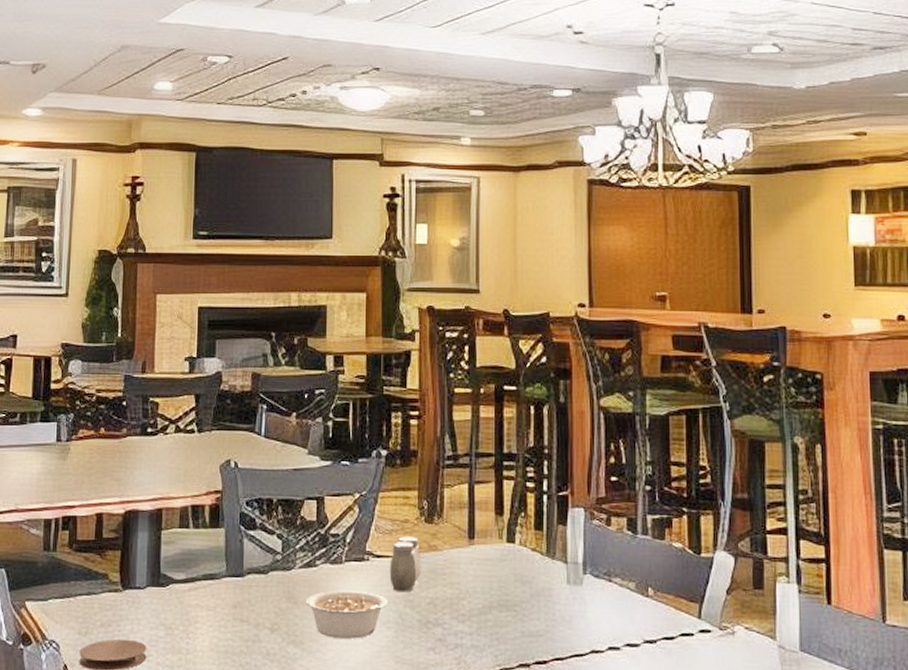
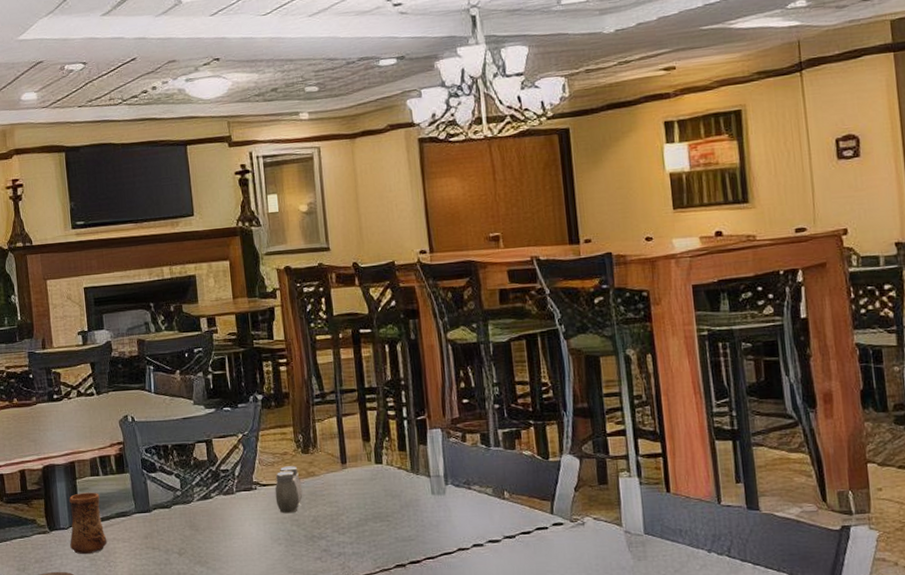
cup: none [144,546,189,622] -> present [68,492,107,555]
legume: present [305,590,388,639] -> none [205,515,277,556]

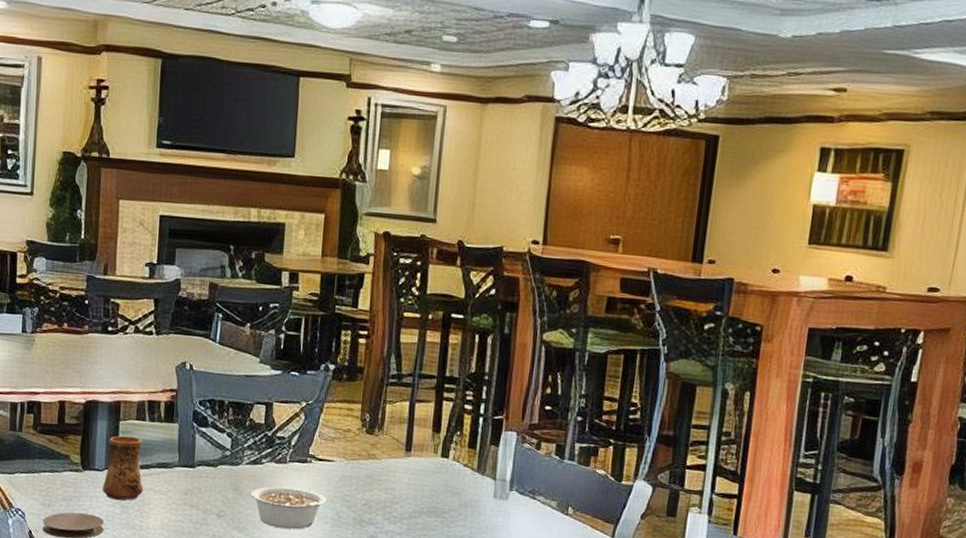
legume: none [205,515,277,556] -> present [250,486,326,530]
salt and pepper shaker: present [274,466,303,514] -> none [329,444,360,494]

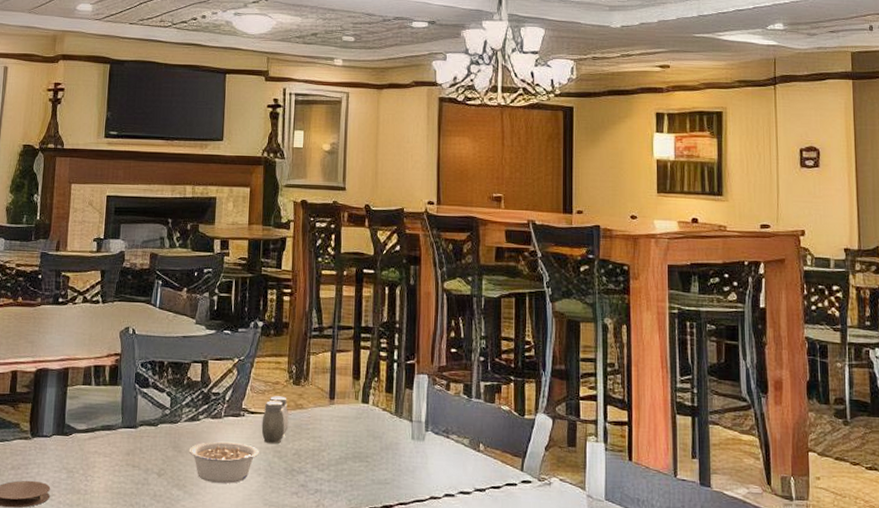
cup: present [102,435,143,501] -> none [50,401,88,466]
salt and pepper shaker: none [329,444,360,494] -> present [261,396,289,444]

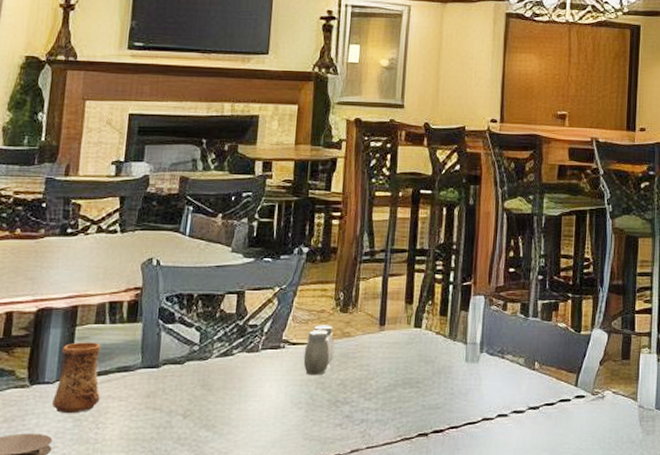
cup: none [50,401,88,466] -> present [52,342,101,414]
legume: present [188,441,259,484] -> none [219,376,300,420]

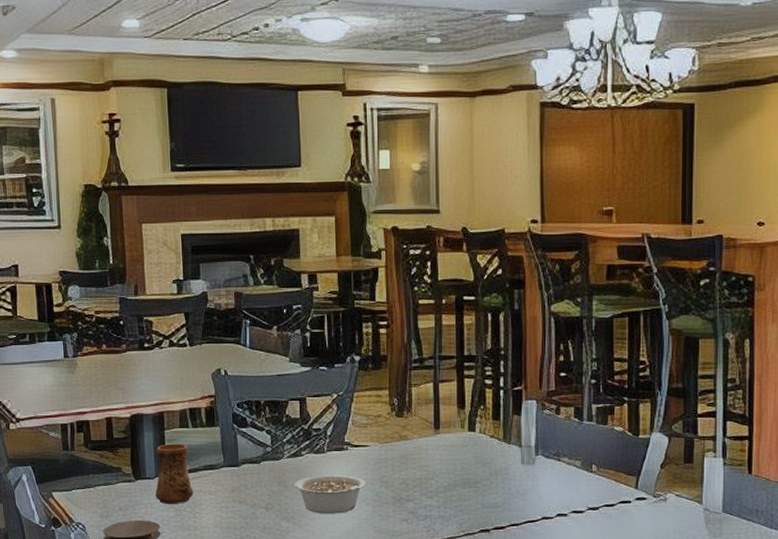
legume: none [219,376,300,420] -> present [294,475,366,514]
salt and pepper shaker: present [303,325,335,376] -> none [366,429,394,475]

